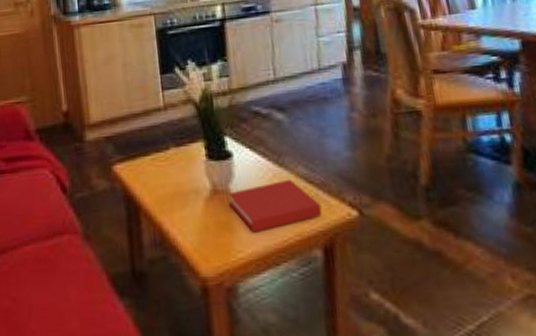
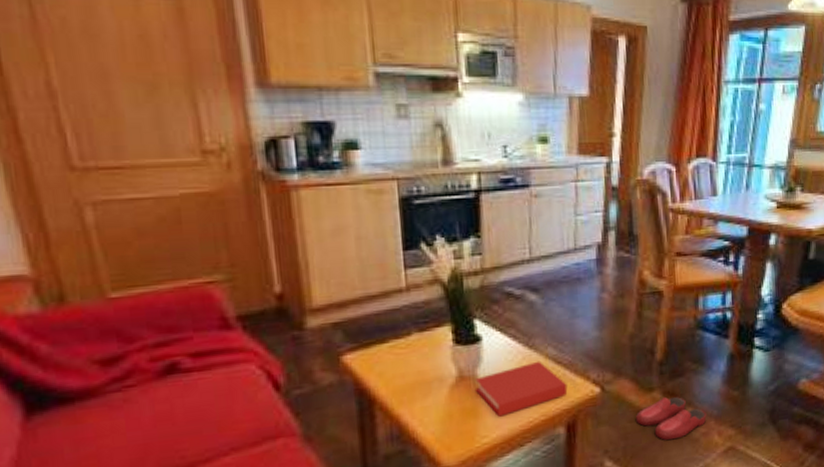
slippers: none [402,228,493,278] -> present [635,397,707,441]

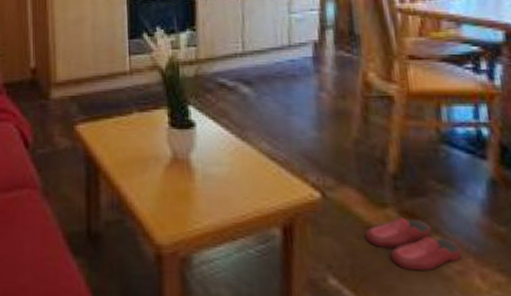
book: present [474,360,568,417] -> none [188,154,284,205]

